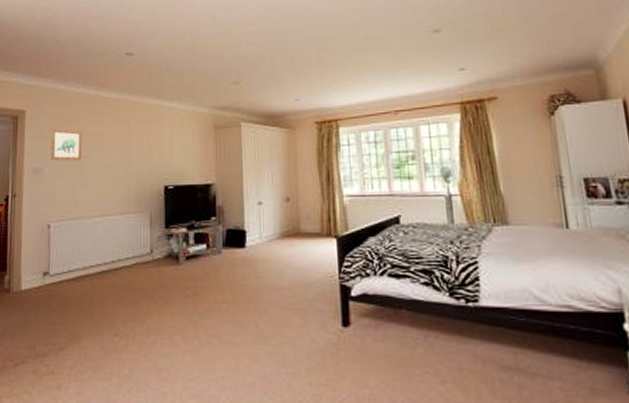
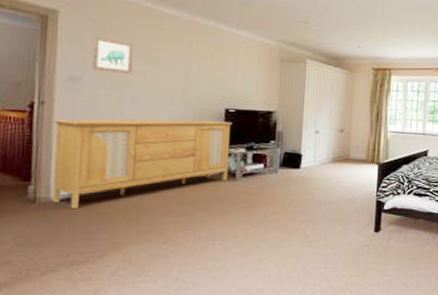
sideboard: none [22,199,172,299] -> present [52,118,233,210]

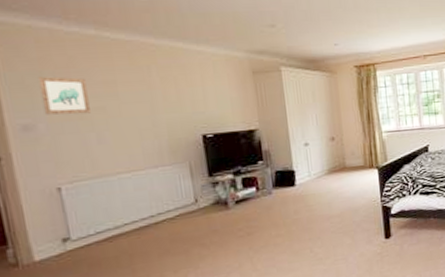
sideboard: present [52,118,233,210] -> none [17,148,220,267]

